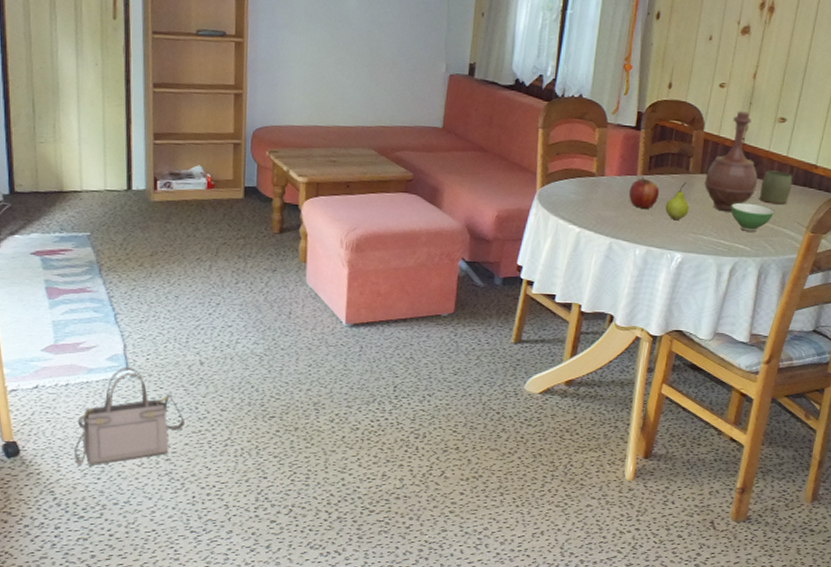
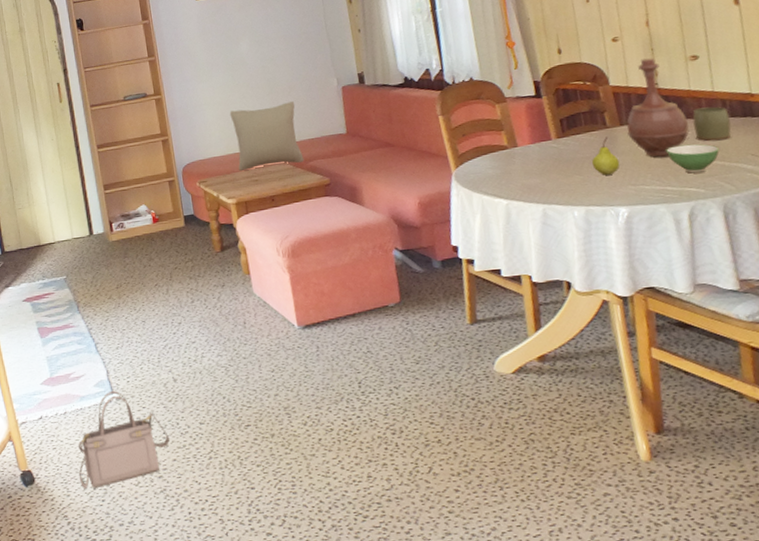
pillow: none [318,76,395,151] -> present [229,101,304,172]
apple: present [628,176,659,209] -> none [547,140,582,171]

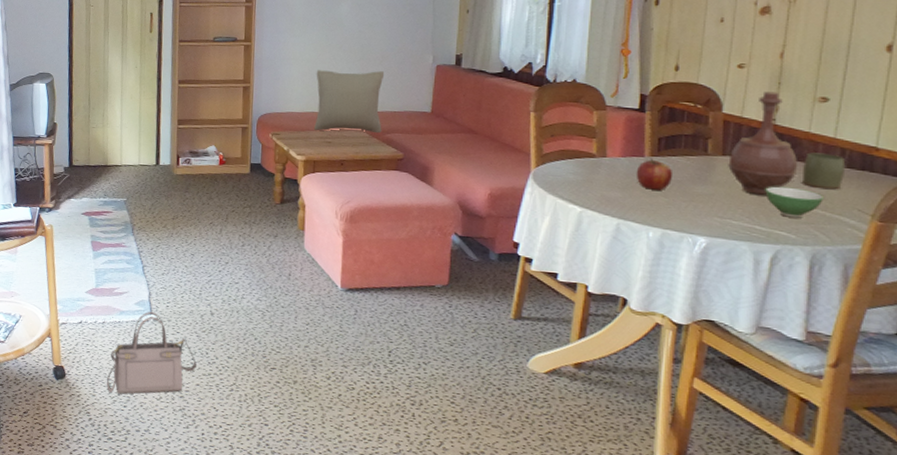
apple: none [547,140,582,171] -> present [636,158,672,190]
fruit: present [591,137,620,175] -> none [681,164,712,203]

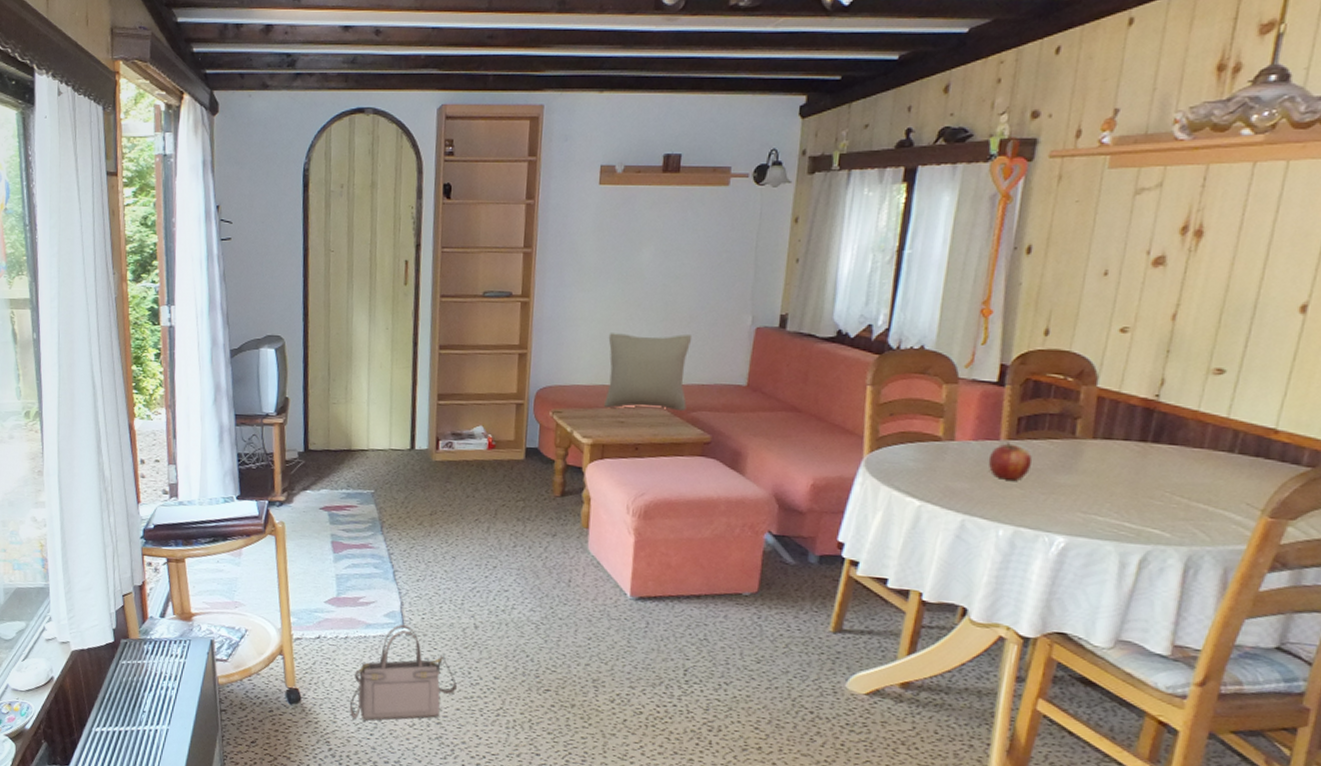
bottle: present [728,91,797,195] -> none [1098,361,1181,486]
bowl: present [765,186,825,218] -> none [1139,475,1210,513]
mug: present [803,152,846,190] -> none [1185,435,1238,480]

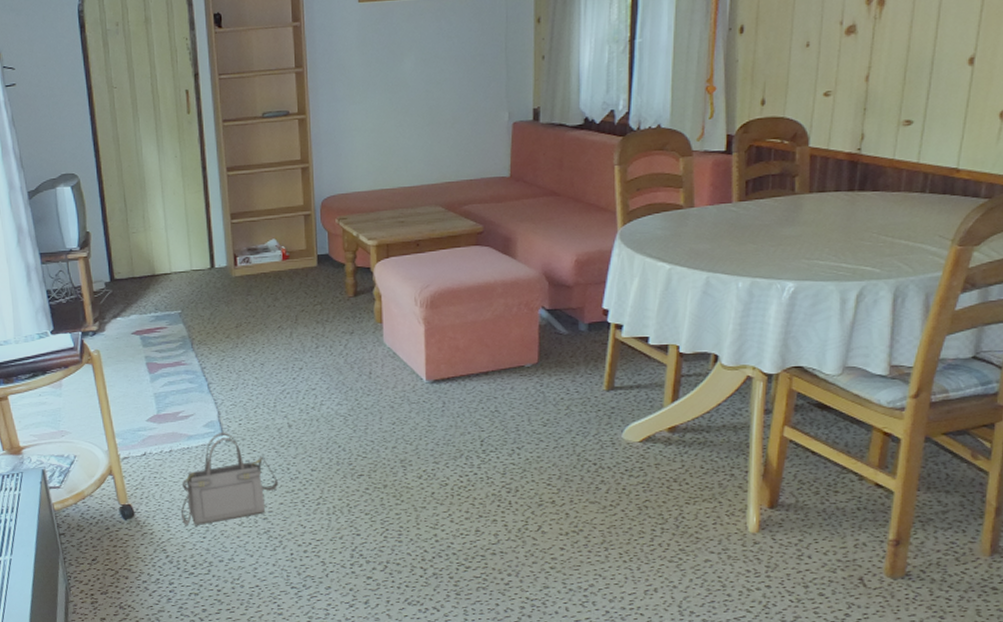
pillow: present [604,333,693,412] -> none [382,135,458,211]
apple: present [988,441,1032,481] -> none [724,203,760,237]

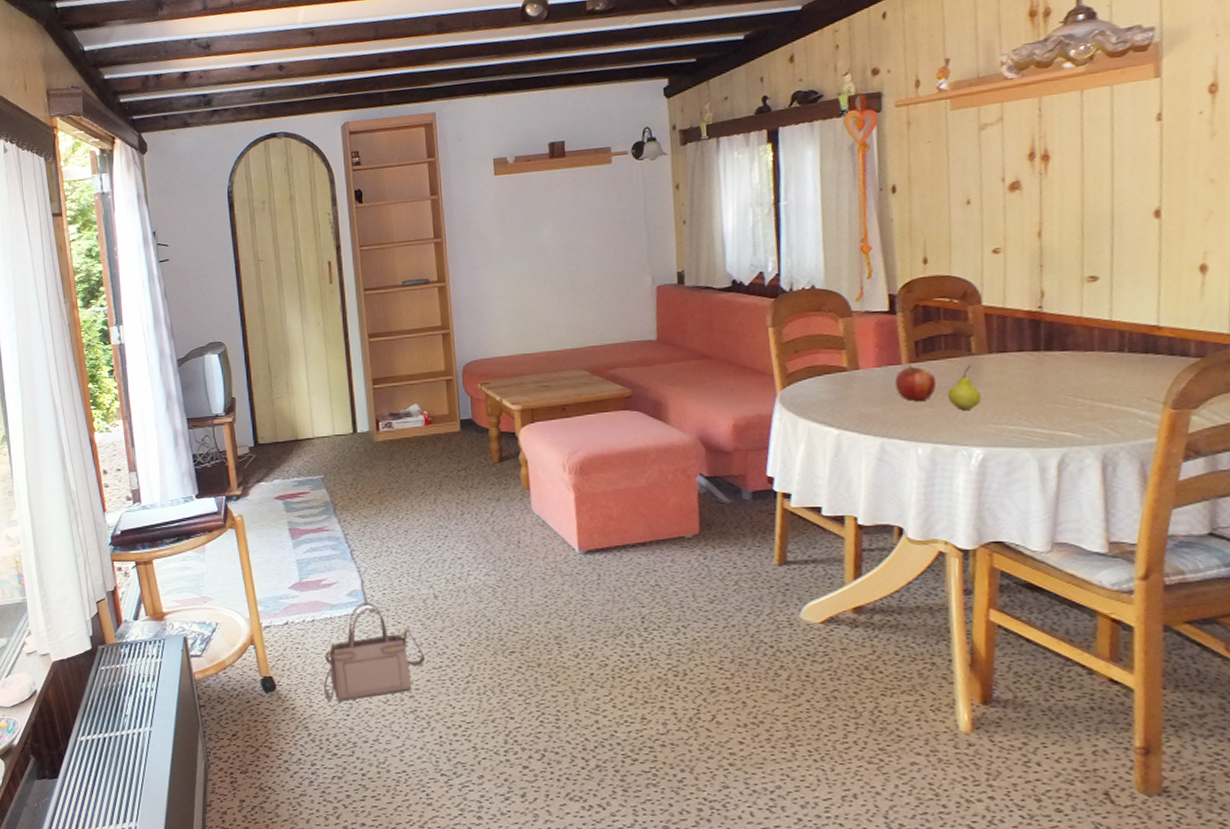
apple: none [724,203,760,237] -> present [894,365,936,401]
fruit: none [769,204,799,246] -> present [946,365,982,410]

